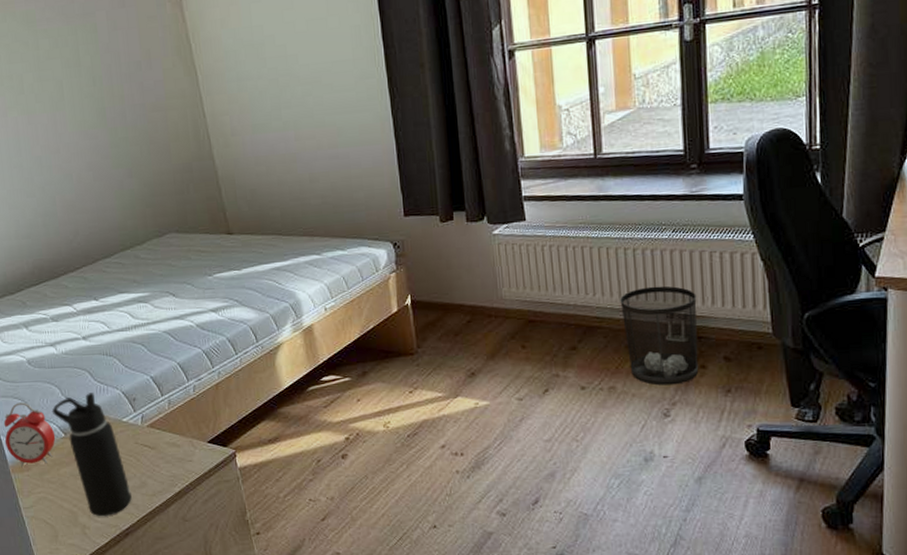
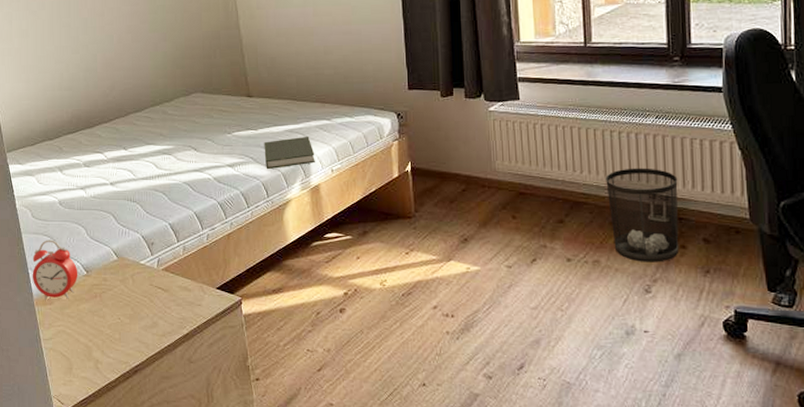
water bottle: present [52,393,132,517] -> none [77,235,143,353]
book: none [249,273,306,311] -> present [264,136,315,169]

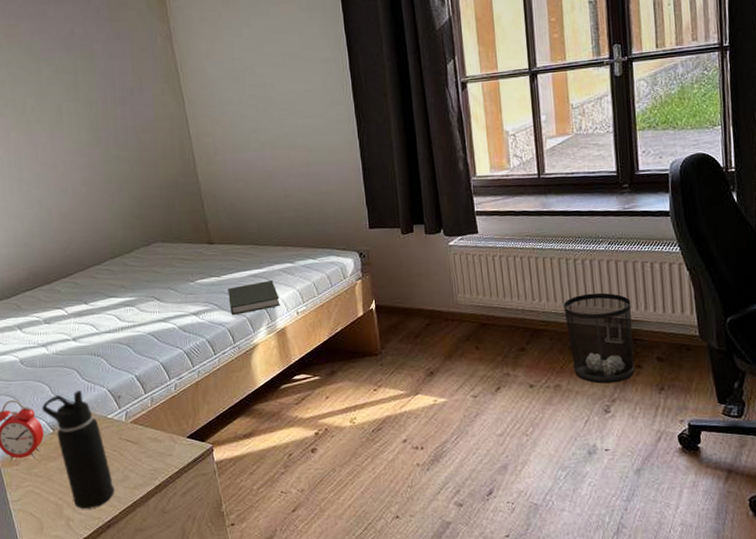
water bottle: none [77,235,143,353] -> present [41,391,114,509]

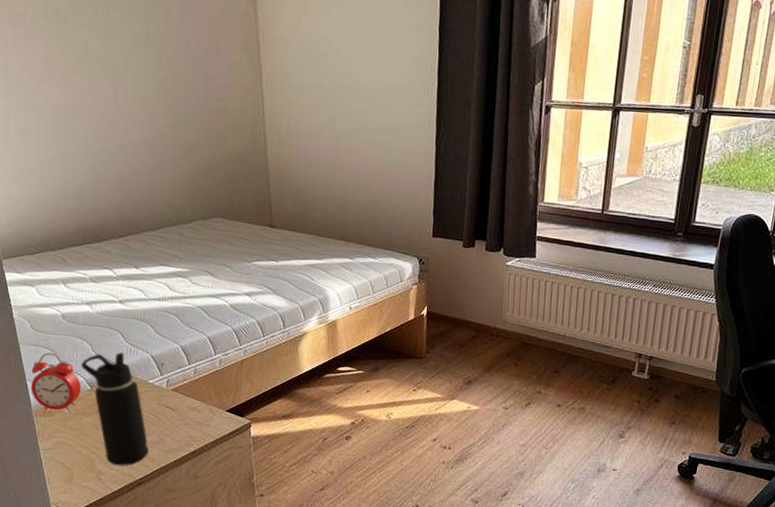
book: present [228,280,280,315] -> none [284,272,335,301]
waste bin: present [563,292,635,384] -> none [599,329,663,413]

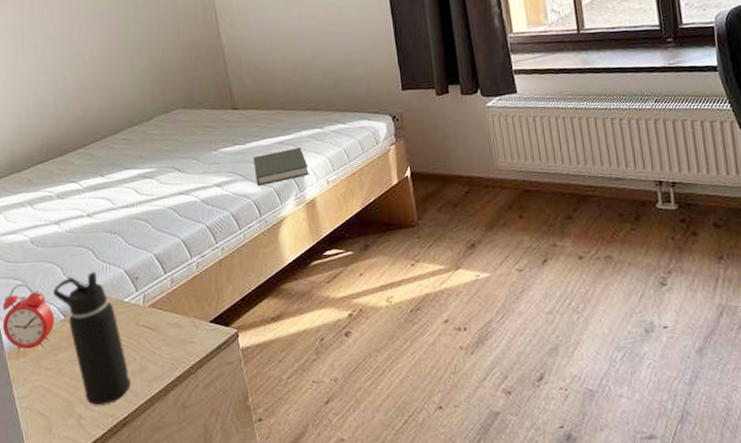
book: none [284,272,335,301] -> present [253,147,309,186]

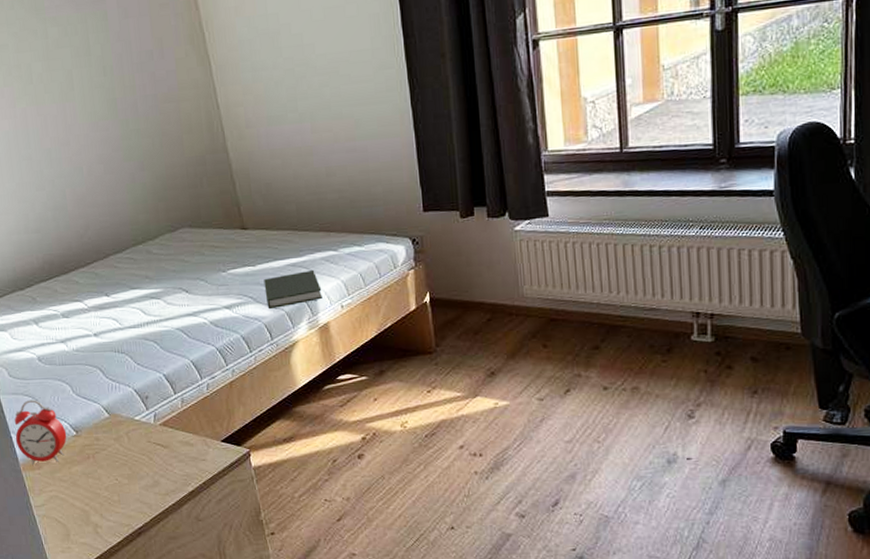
water bottle: present [52,272,131,406] -> none [63,390,144,516]

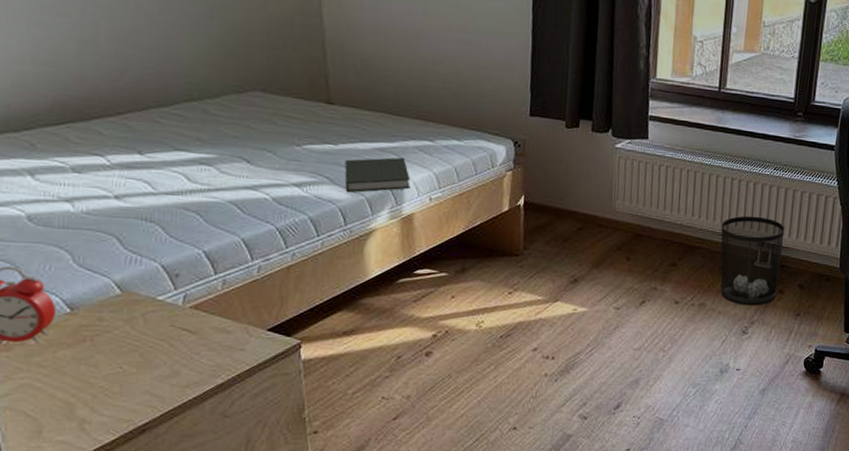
waste bin: none [645,284,725,386] -> present [720,216,785,306]

